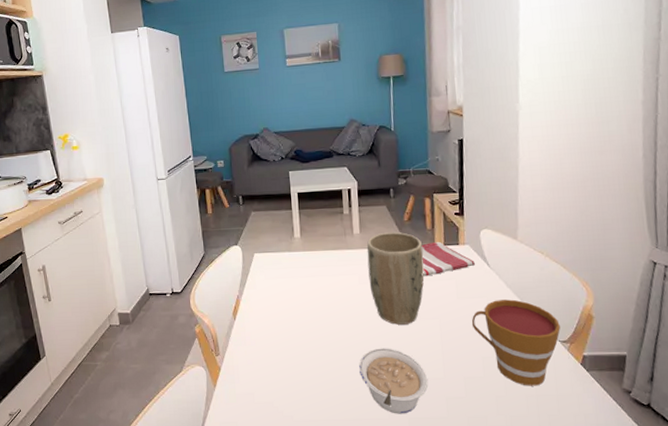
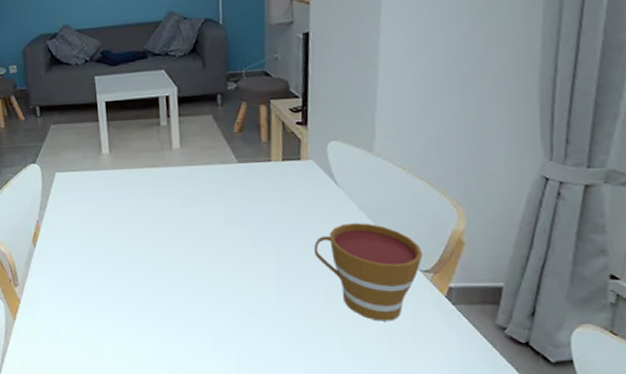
legume: present [359,348,429,414] -> none [179,278,261,351]
plant pot: present [367,231,424,325] -> none [188,145,258,252]
dish towel: present [422,241,475,277] -> none [255,156,320,197]

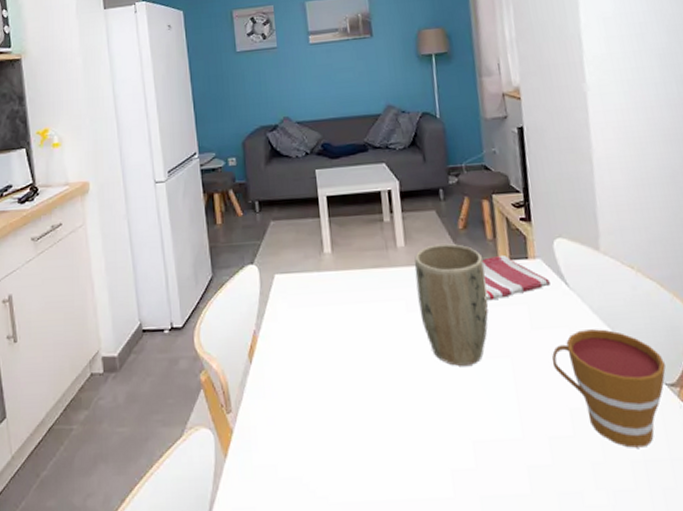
plant pot: none [188,145,258,252] -> present [414,243,489,366]
dish towel: none [255,156,320,197] -> present [482,254,550,301]

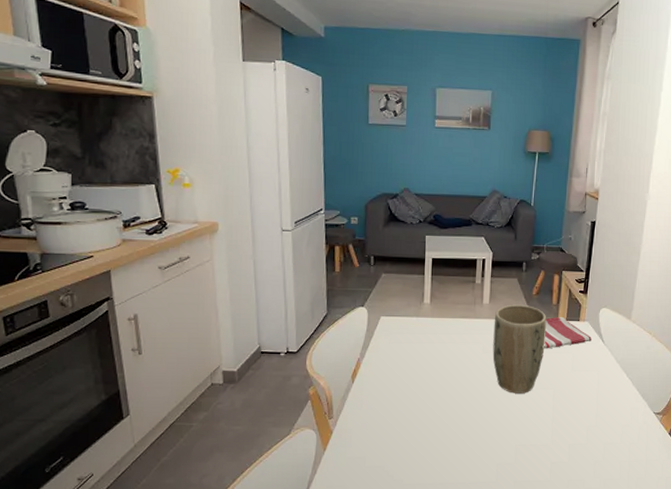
cup: present [552,329,666,448] -> none [581,374,657,453]

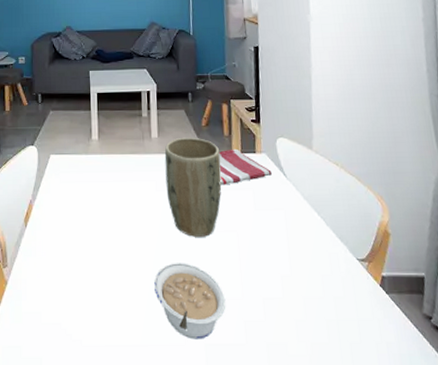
legume: none [473,415,537,478] -> present [154,263,226,340]

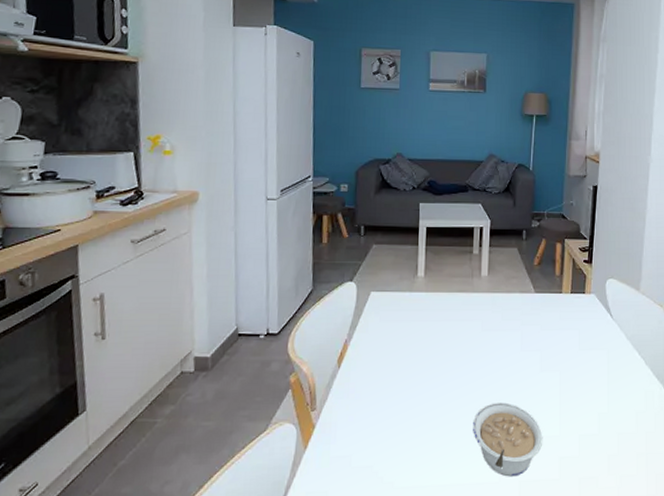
plant pot: present [164,137,222,237] -> none [492,276,550,377]
dish towel: present [219,148,272,185] -> none [548,289,599,325]

